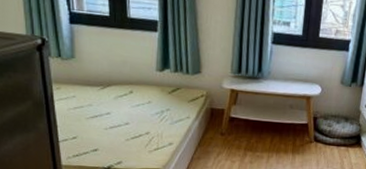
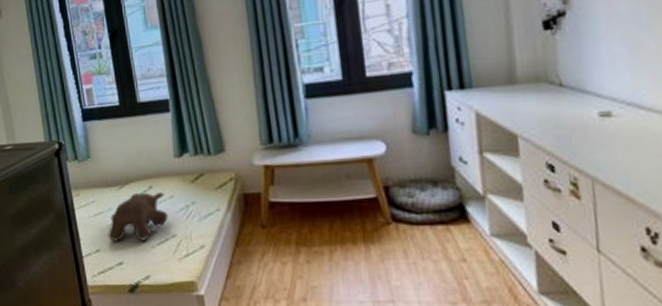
teddy bear: none [86,95,144,134] -> present [108,192,168,242]

